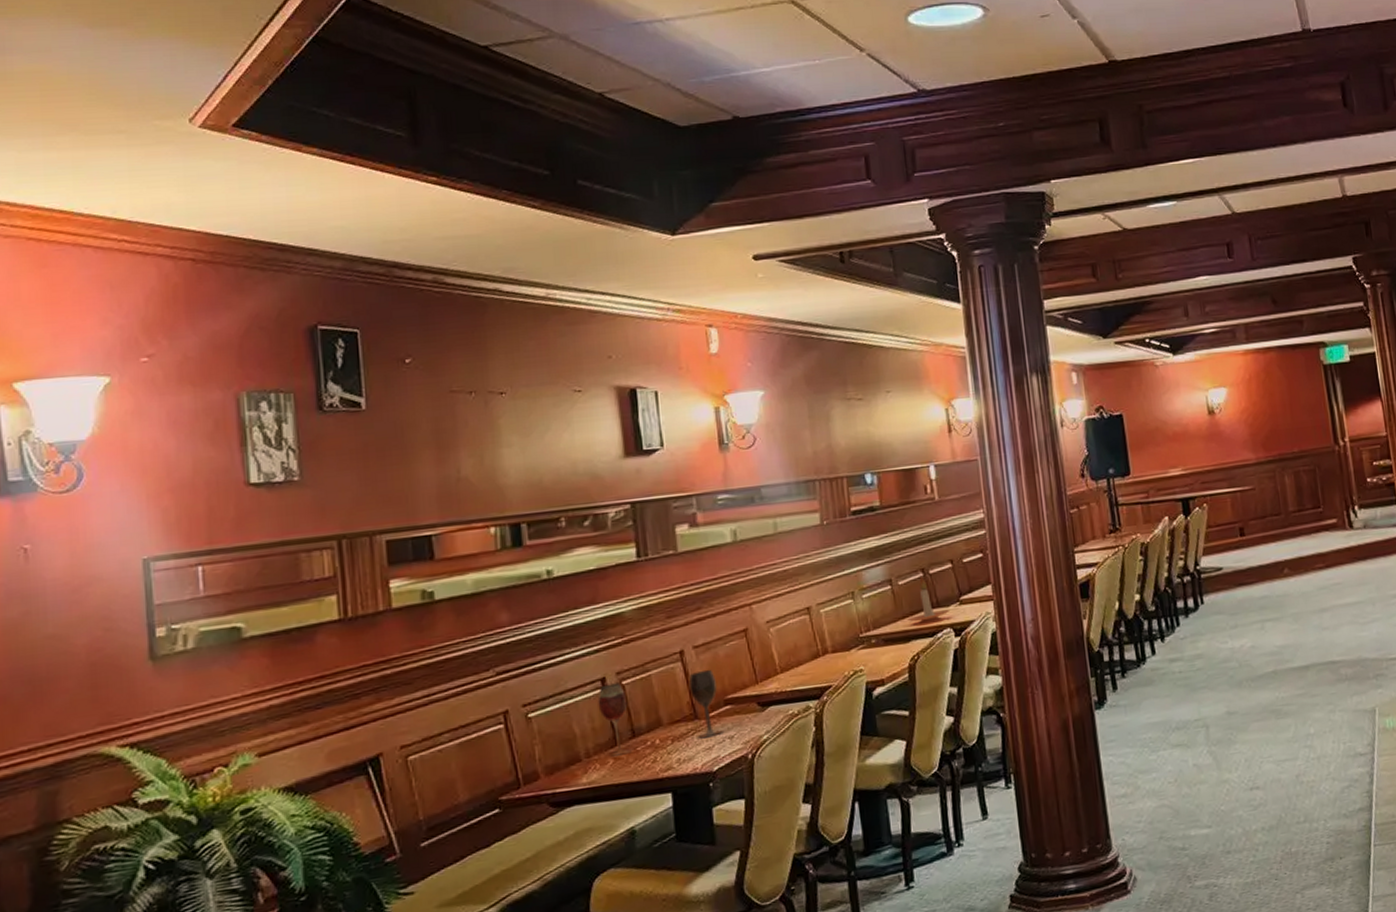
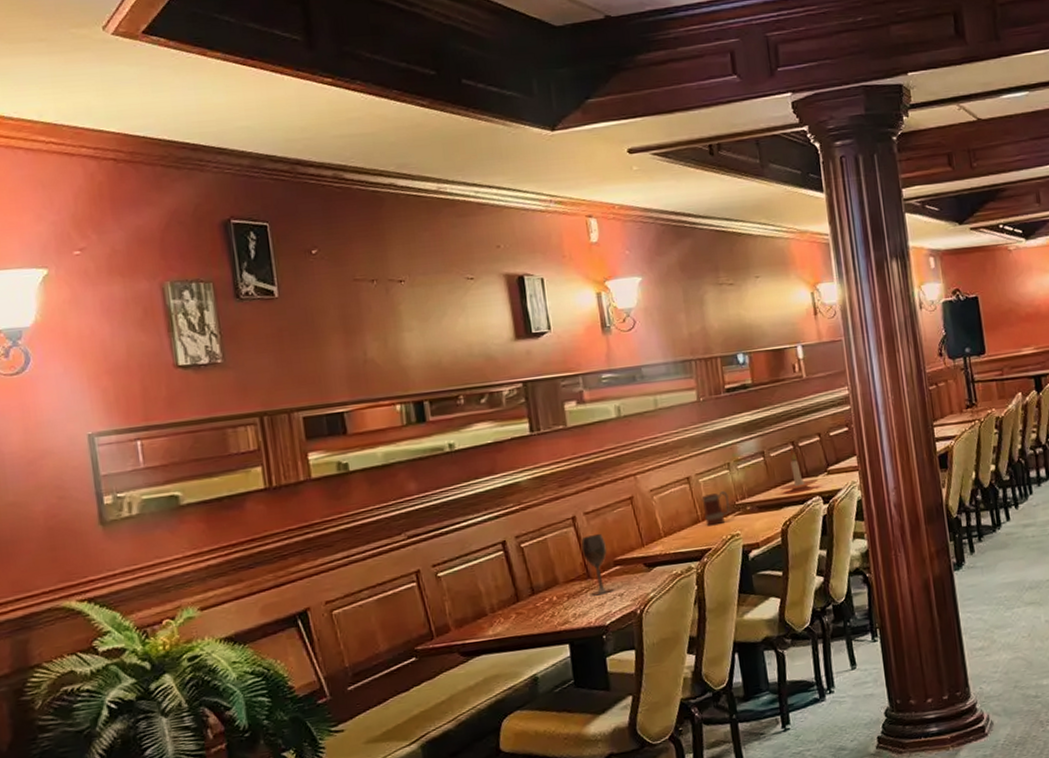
wineglass: present [597,682,632,758] -> none [499,545,532,613]
beer mug: none [822,622,854,662] -> present [701,491,731,527]

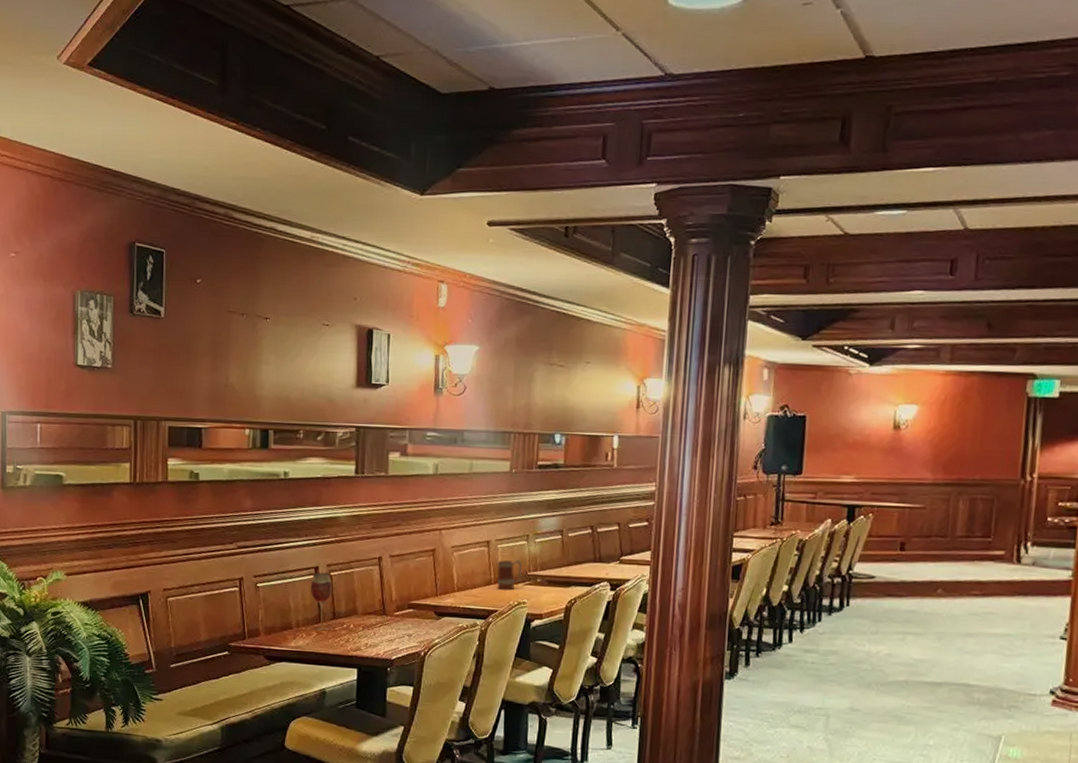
wineglass: none [499,545,532,613] -> present [310,572,333,632]
wine glass: present [580,534,614,596] -> none [382,577,404,632]
candle holder: present [779,449,819,496] -> none [571,533,610,576]

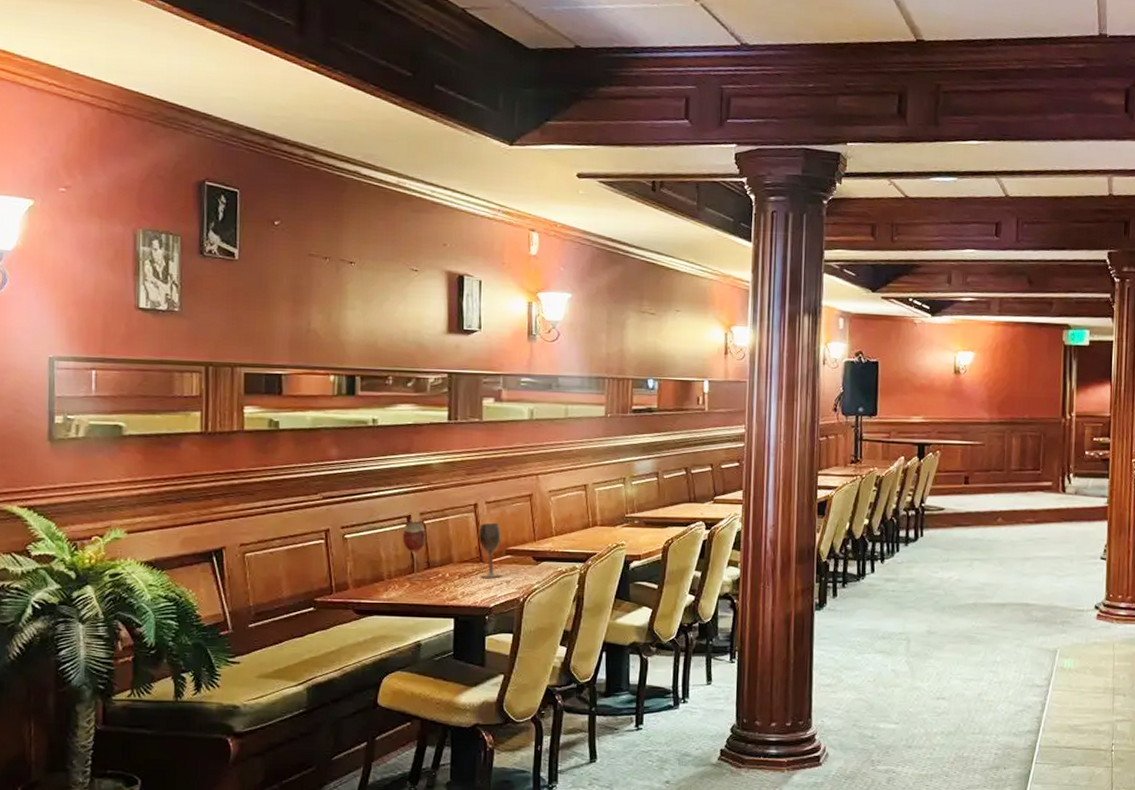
wine glass: none [382,577,404,632] -> present [478,523,502,579]
beer mug: present [496,560,523,591] -> none [594,503,621,534]

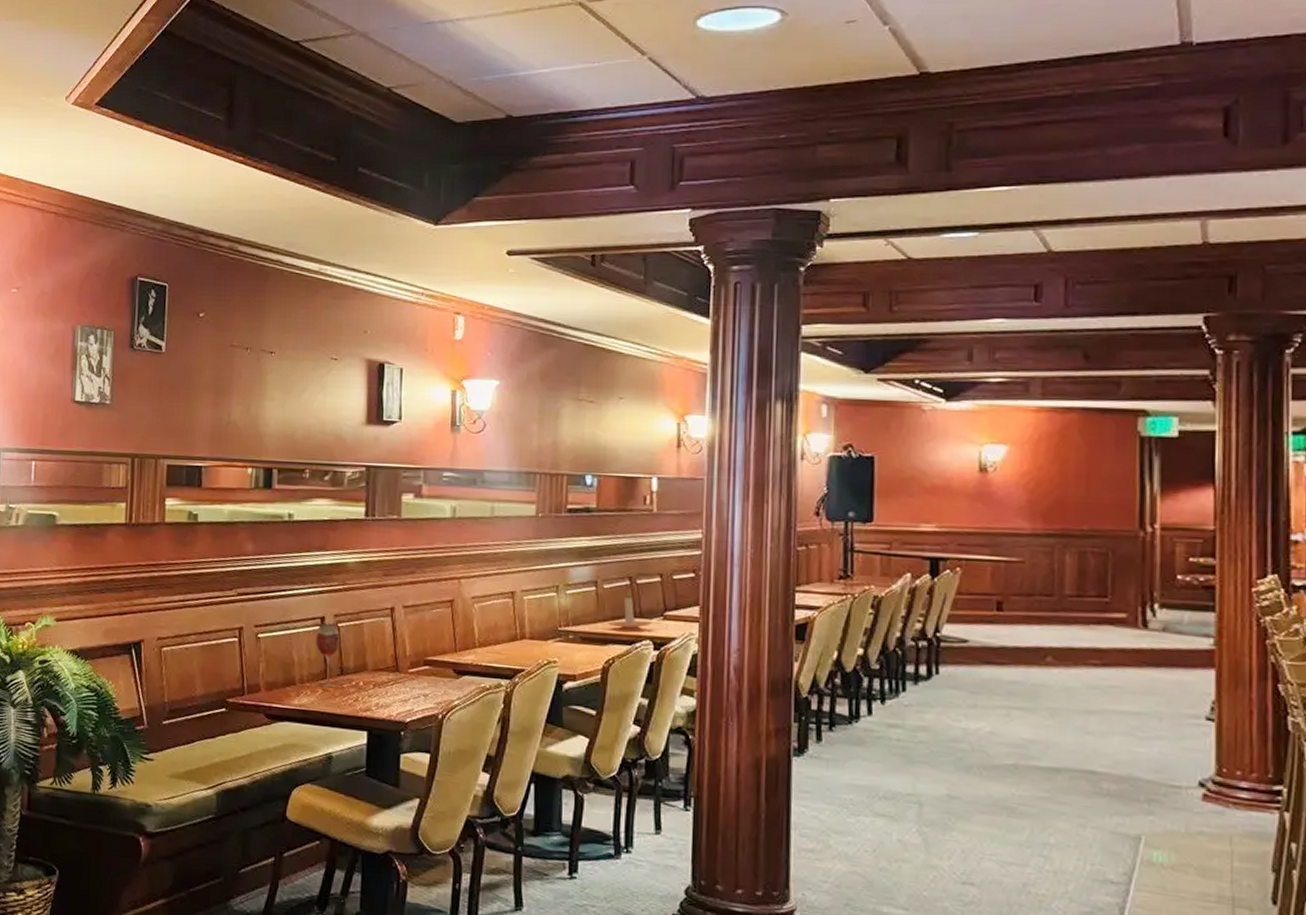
wine glass: present [478,523,502,579] -> none [394,629,419,691]
candle holder: none [667,475,705,517] -> present [607,585,653,633]

